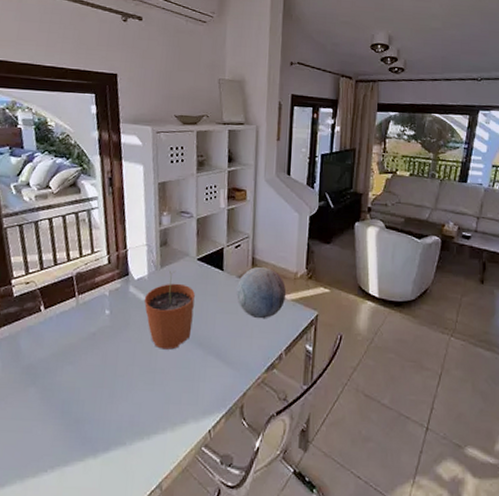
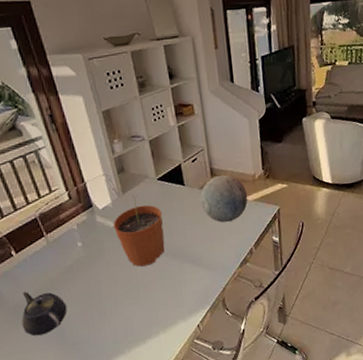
teapot: none [30,351,80,404] -> present [21,291,68,337]

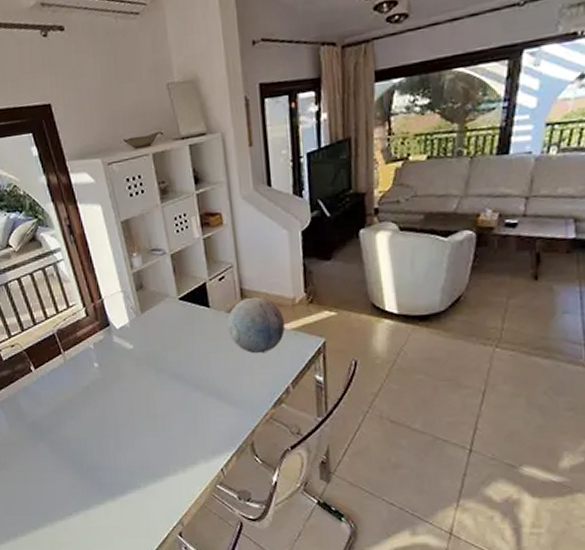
teapot: present [21,291,68,337] -> none [39,408,83,456]
plant pot: present [113,194,165,267] -> none [130,314,186,396]

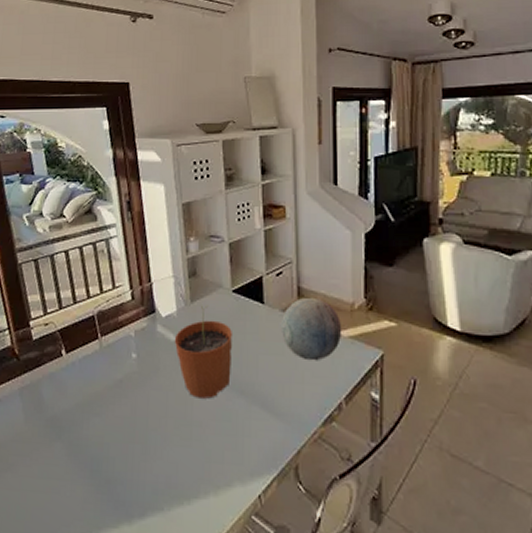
plant pot: none [130,314,186,396] -> present [174,305,232,399]

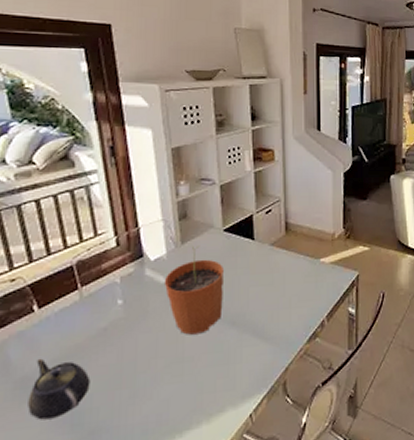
teapot: none [56,401,108,461] -> present [28,358,91,420]
decorative orb: present [282,297,342,361] -> none [271,230,325,287]

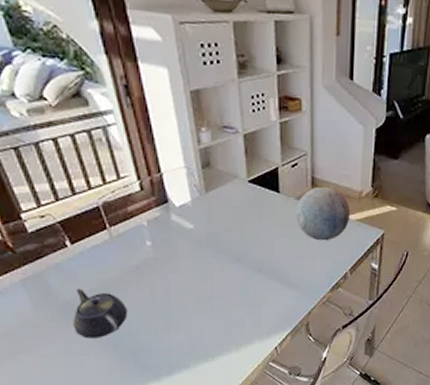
plant pot: present [164,245,223,335] -> none [190,195,249,277]
decorative orb: none [271,230,325,287] -> present [296,186,351,241]

